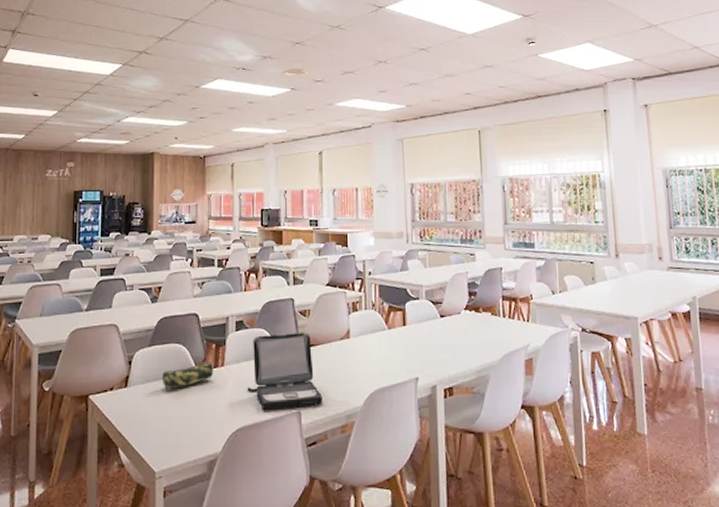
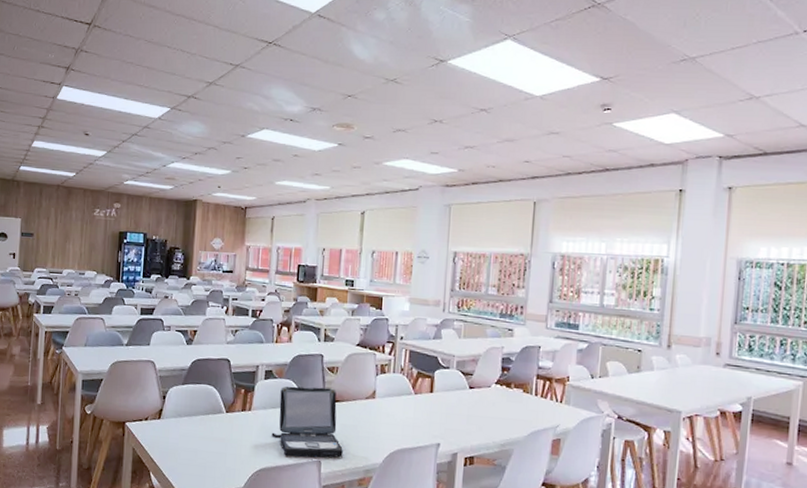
pencil case: present [162,361,214,389] -> none [192,403,242,426]

